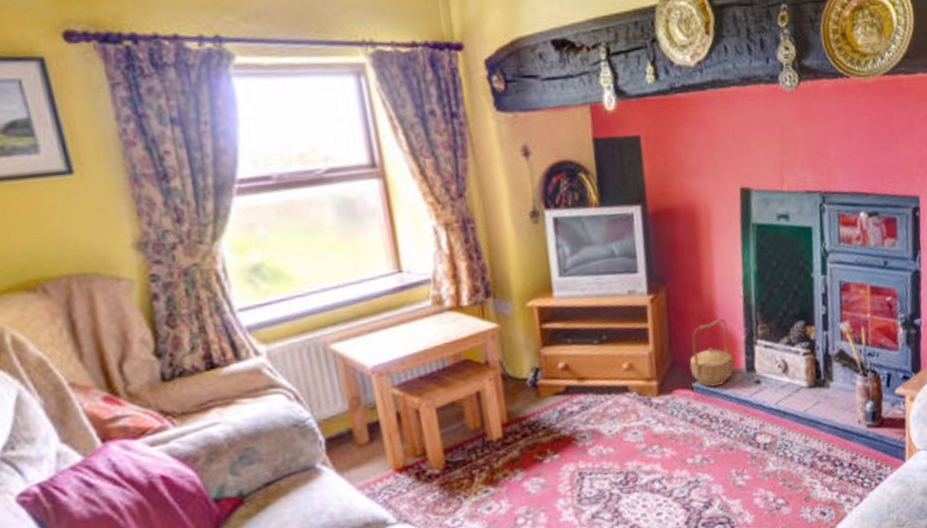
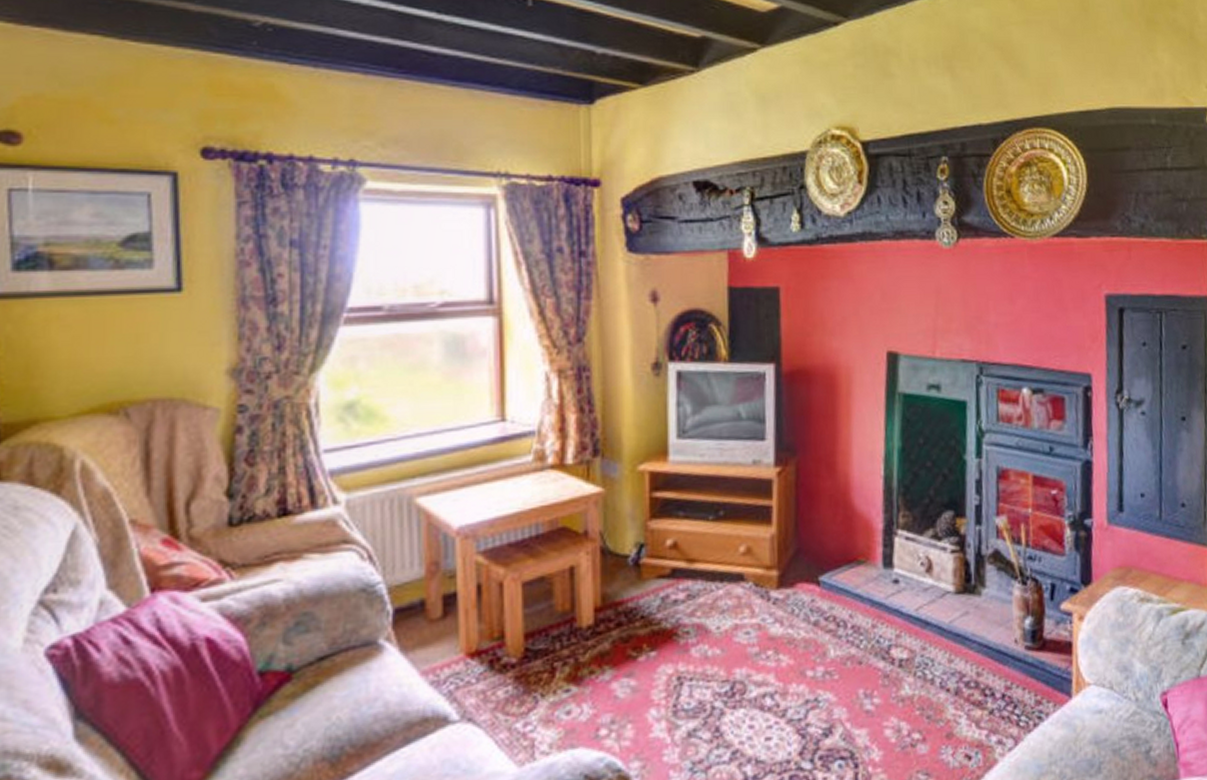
basket: present [689,318,734,387] -> none [817,501,869,583]

